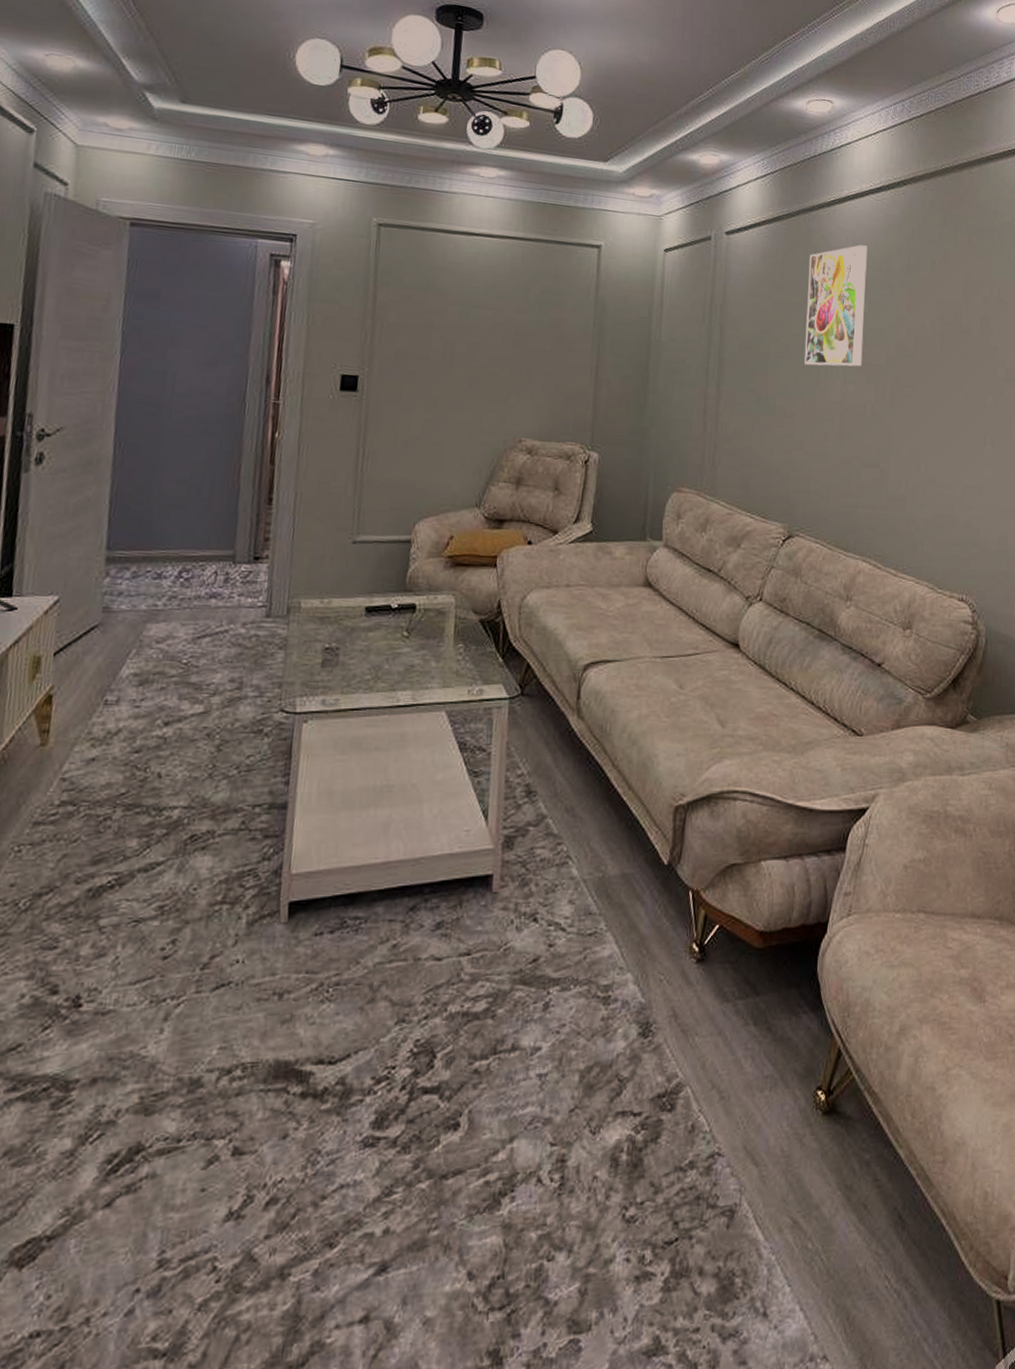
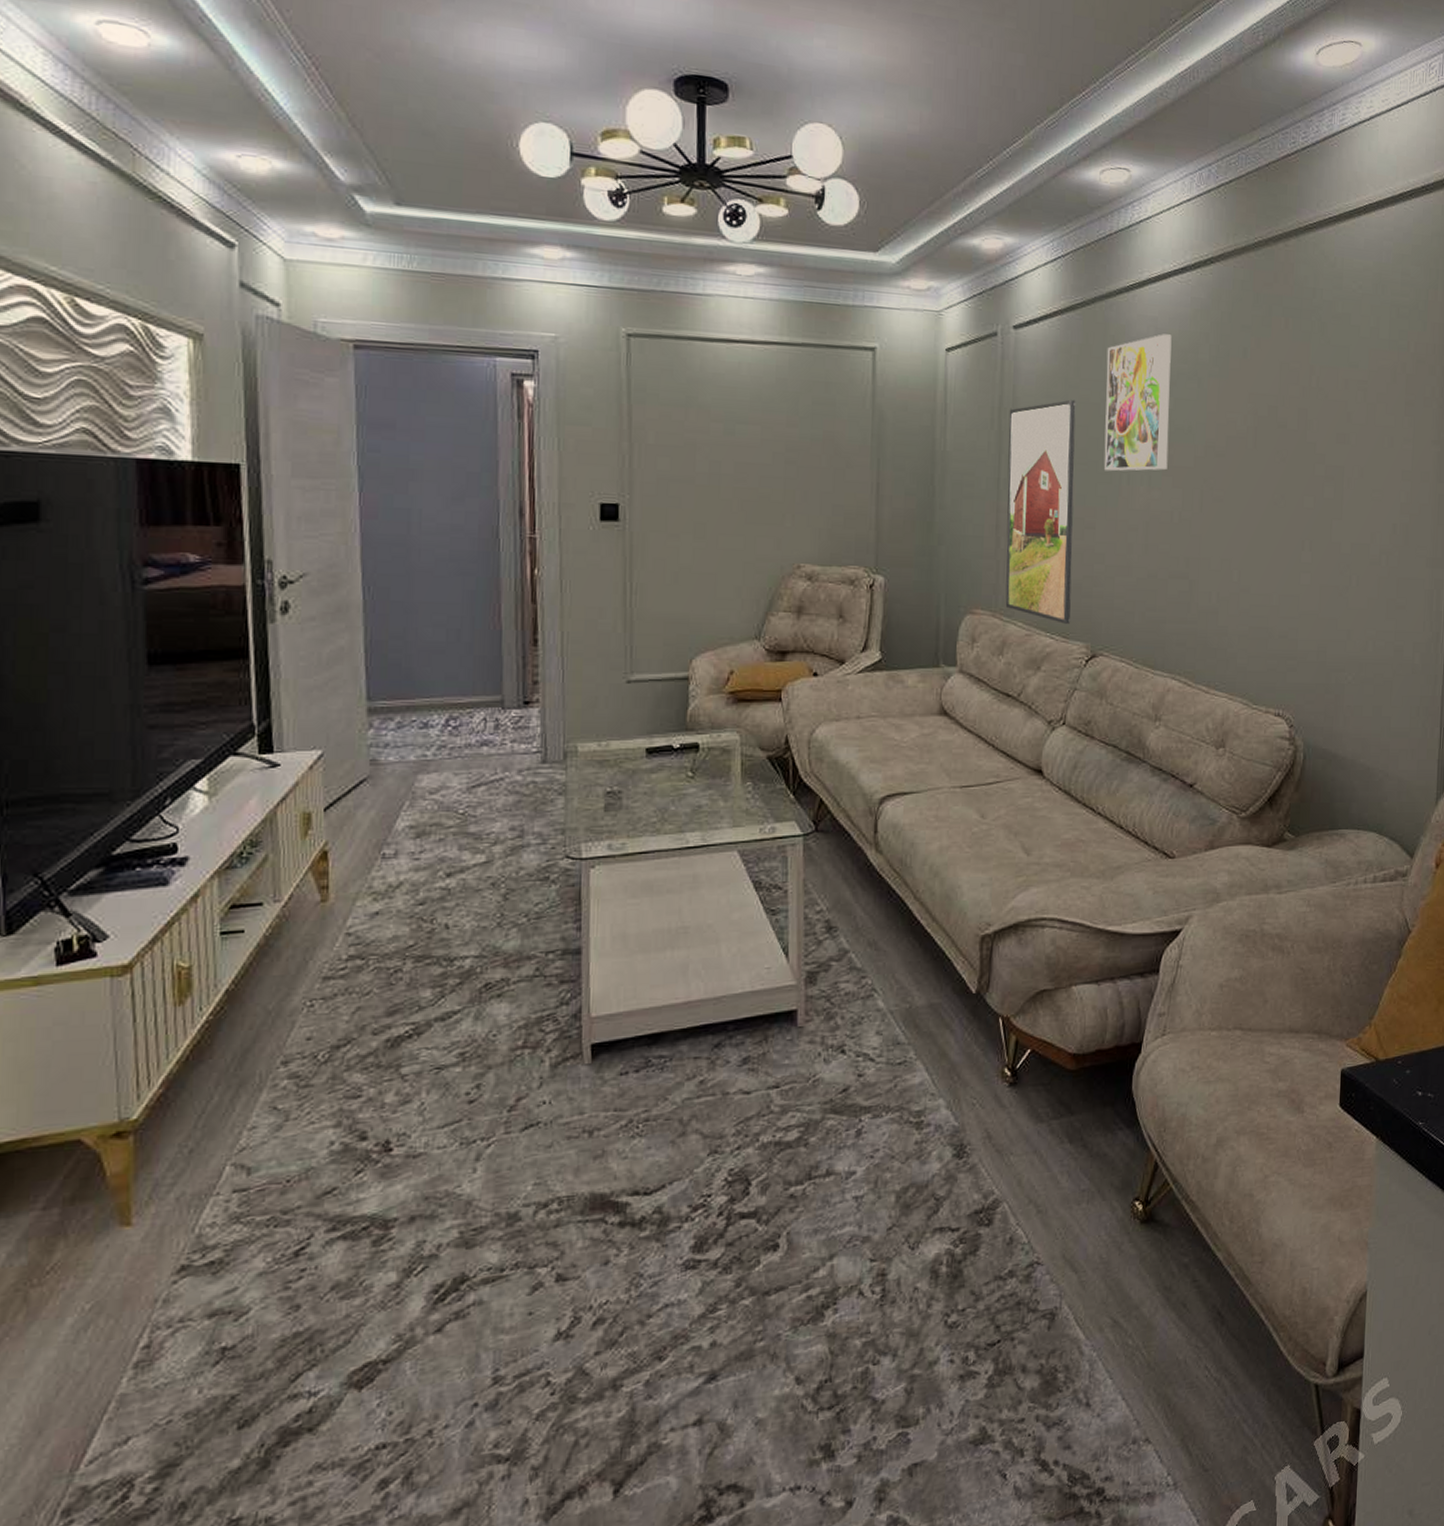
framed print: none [709,299,780,505] -> present [1005,399,1076,624]

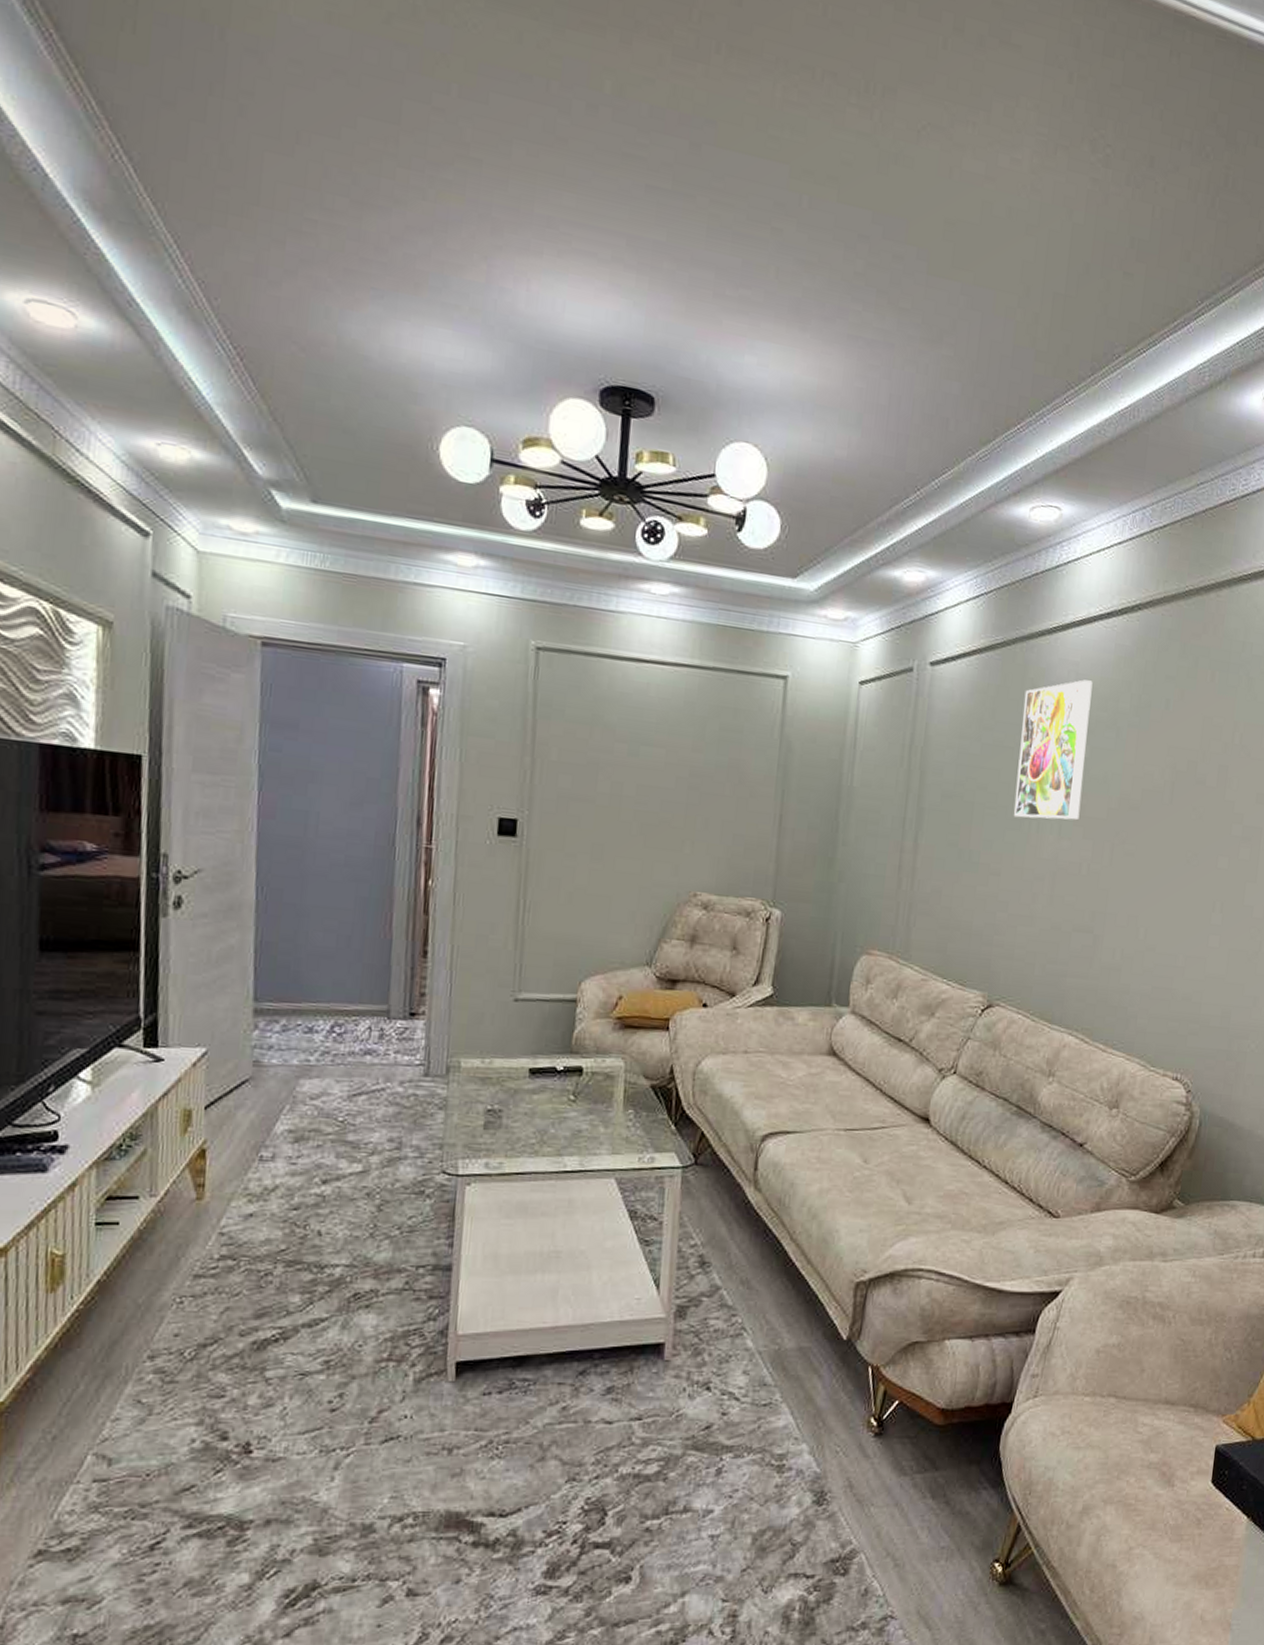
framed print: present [1005,399,1076,624] -> none [903,741,990,971]

